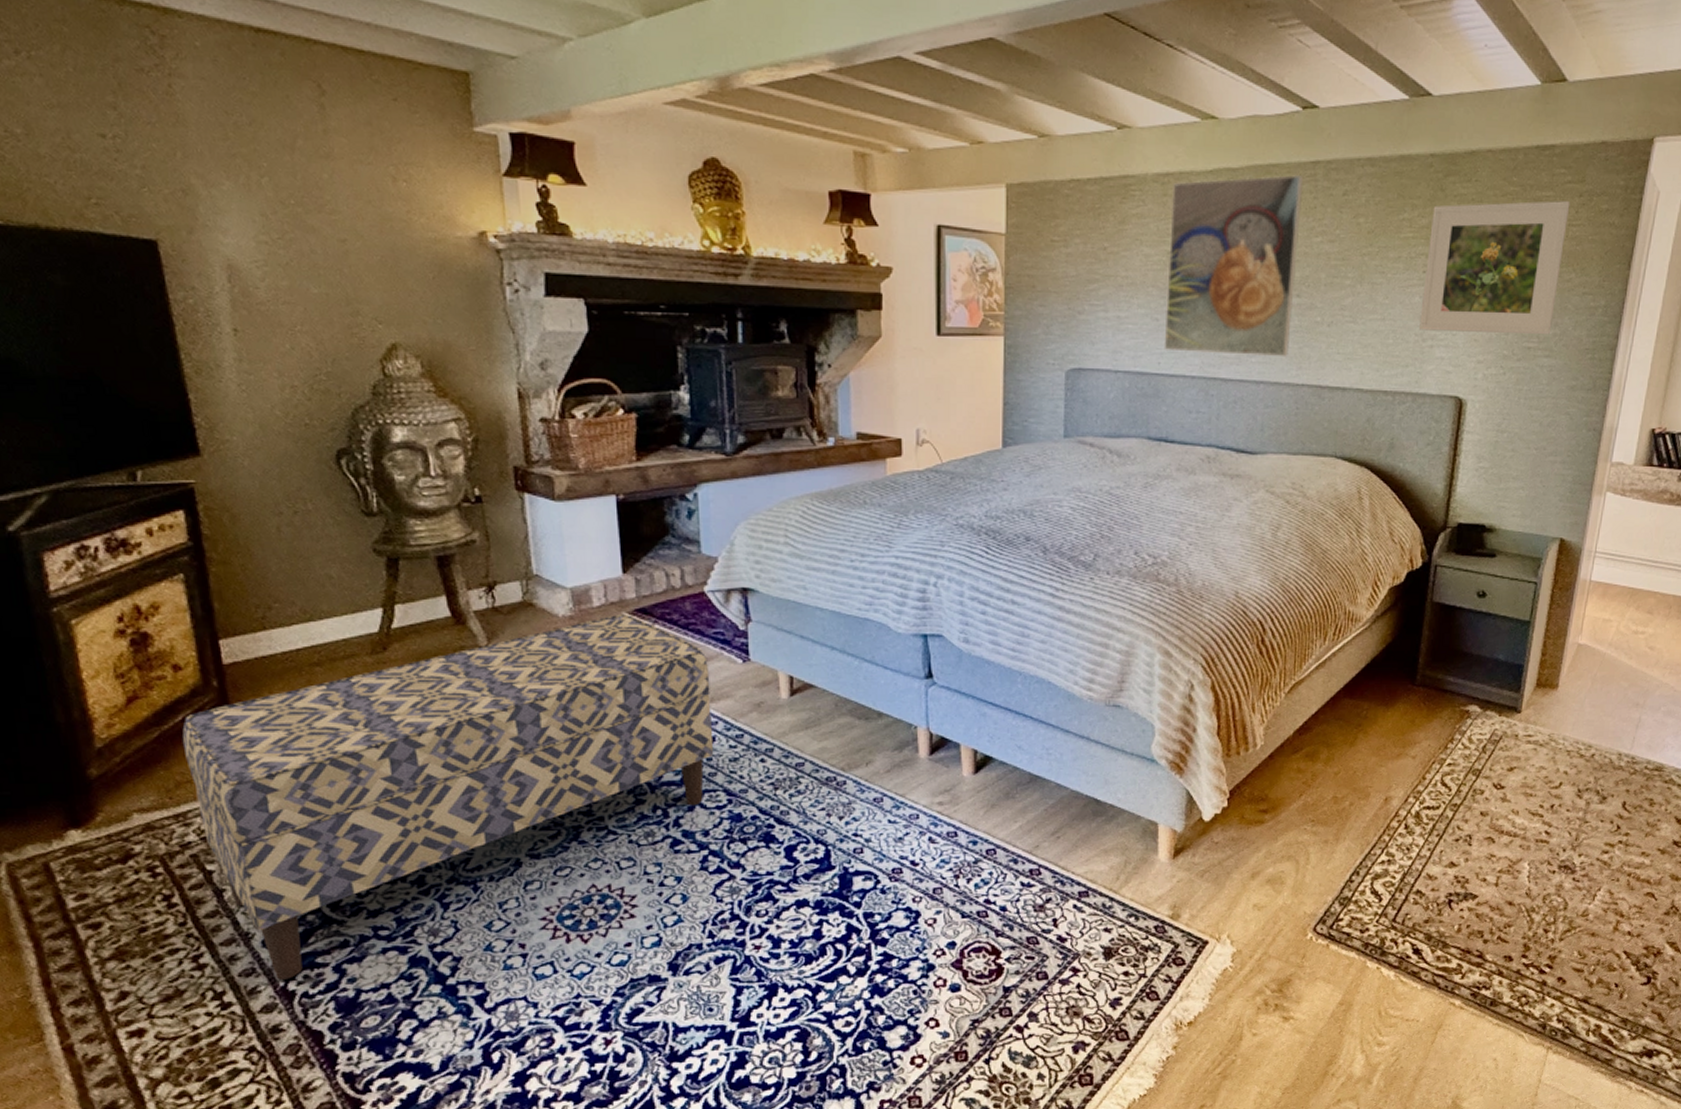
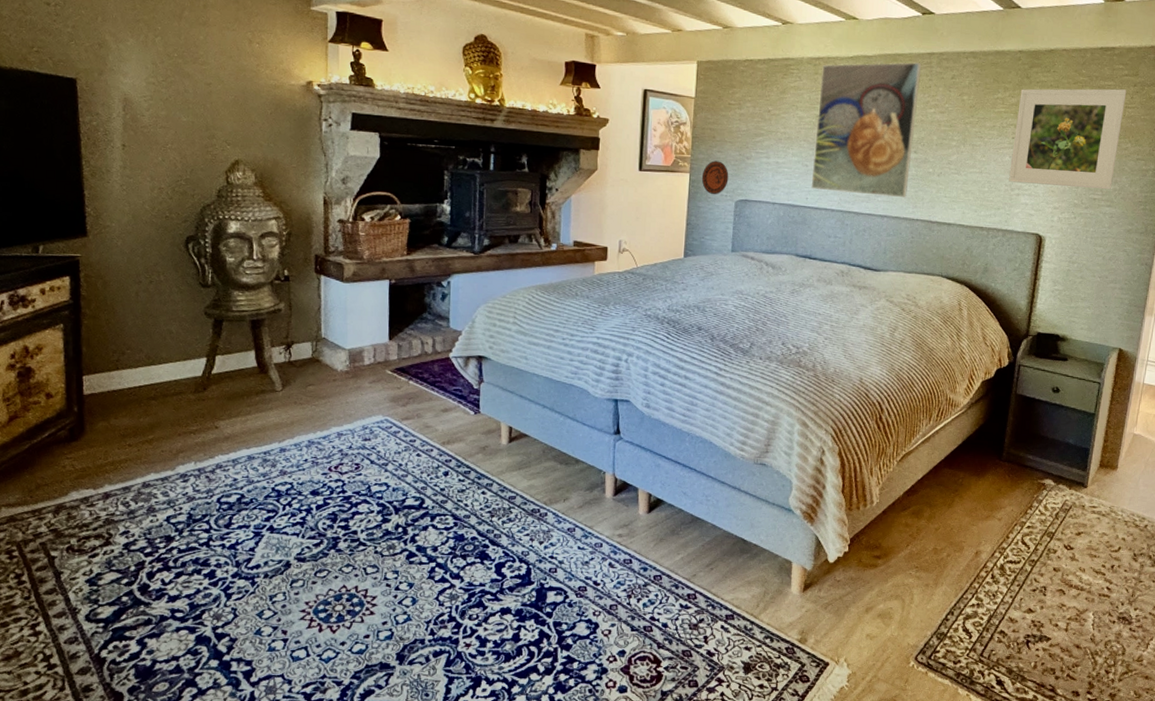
bench: present [182,613,714,980] -> none [46,371,448,648]
decorative plate: none [1020,318,1056,364] -> present [701,160,729,195]

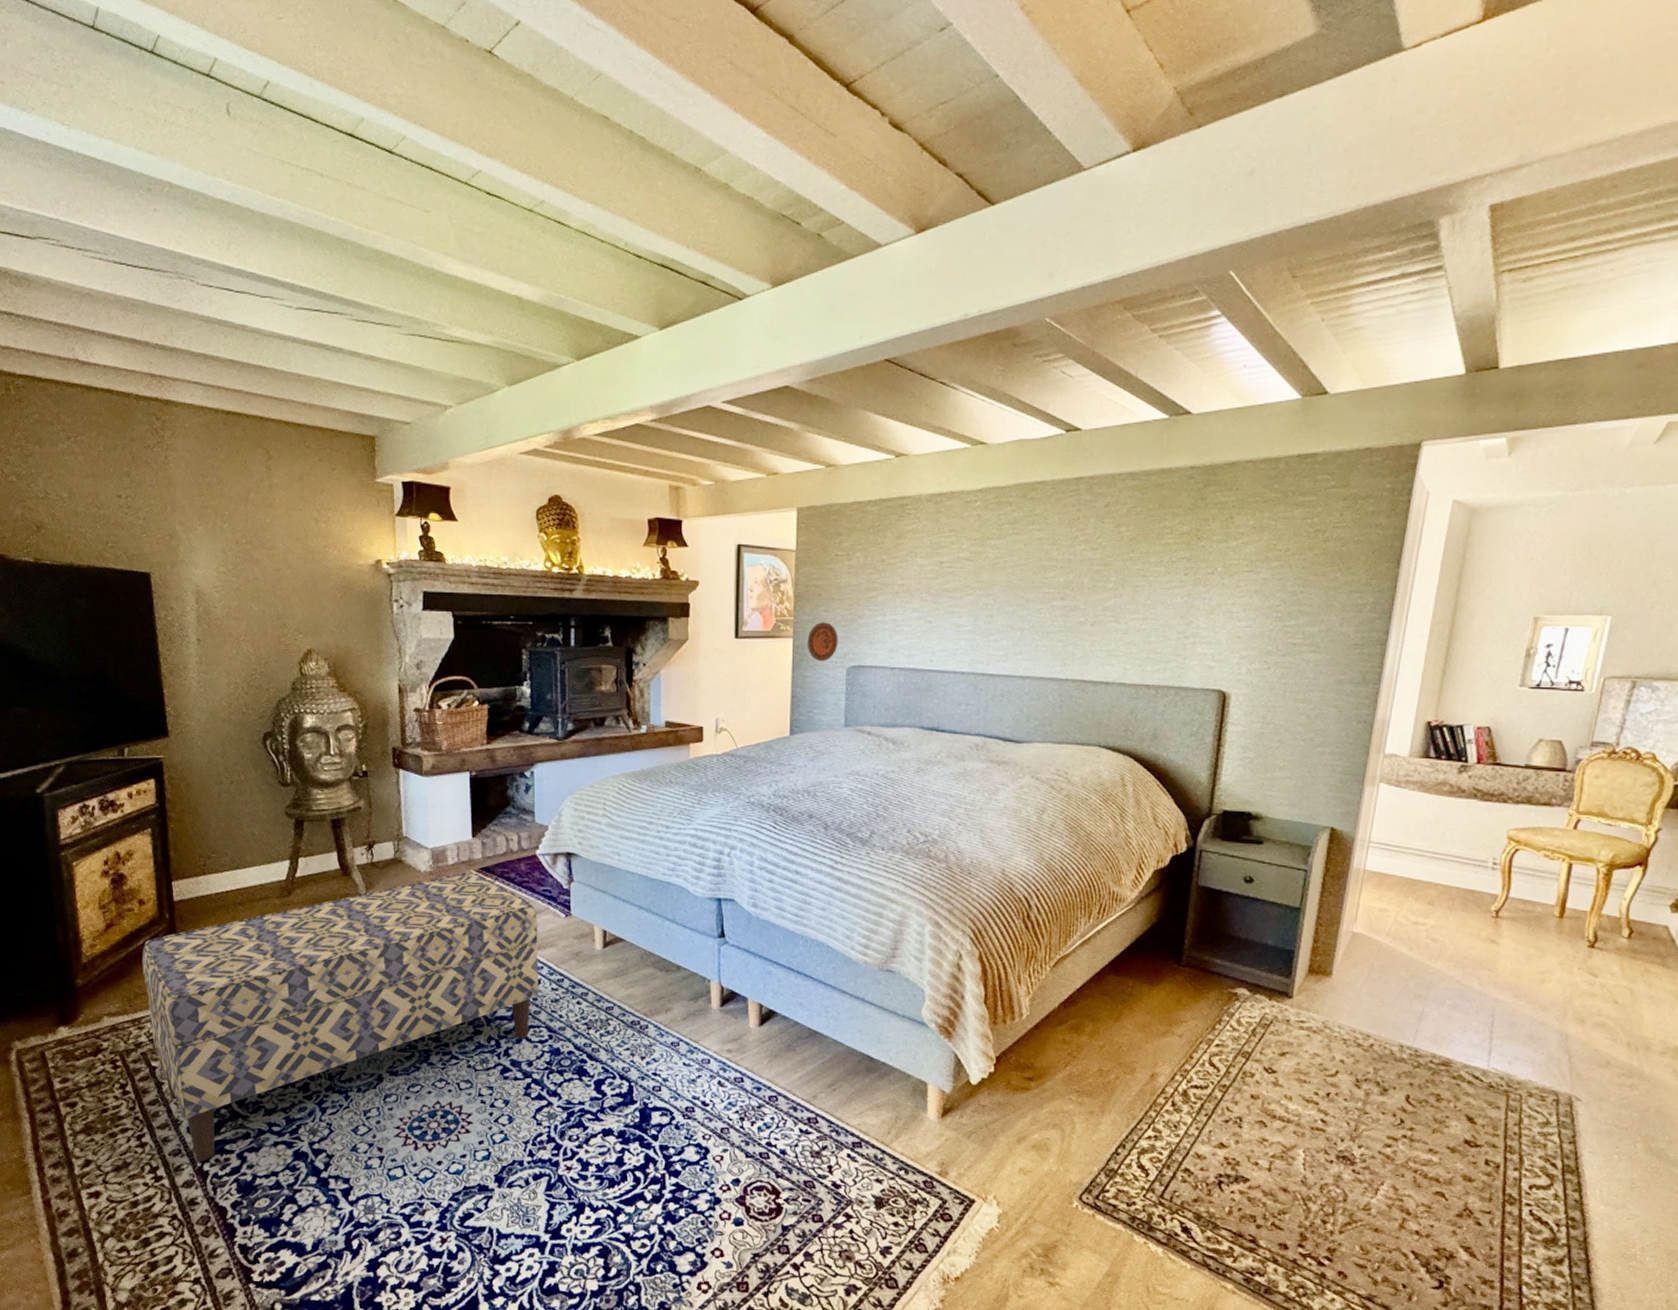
bench: none [46,371,448,648] -> present [141,871,539,1161]
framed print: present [811,62,921,197] -> none [936,491,1066,654]
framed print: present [1009,88,1127,190] -> none [1181,505,1334,632]

